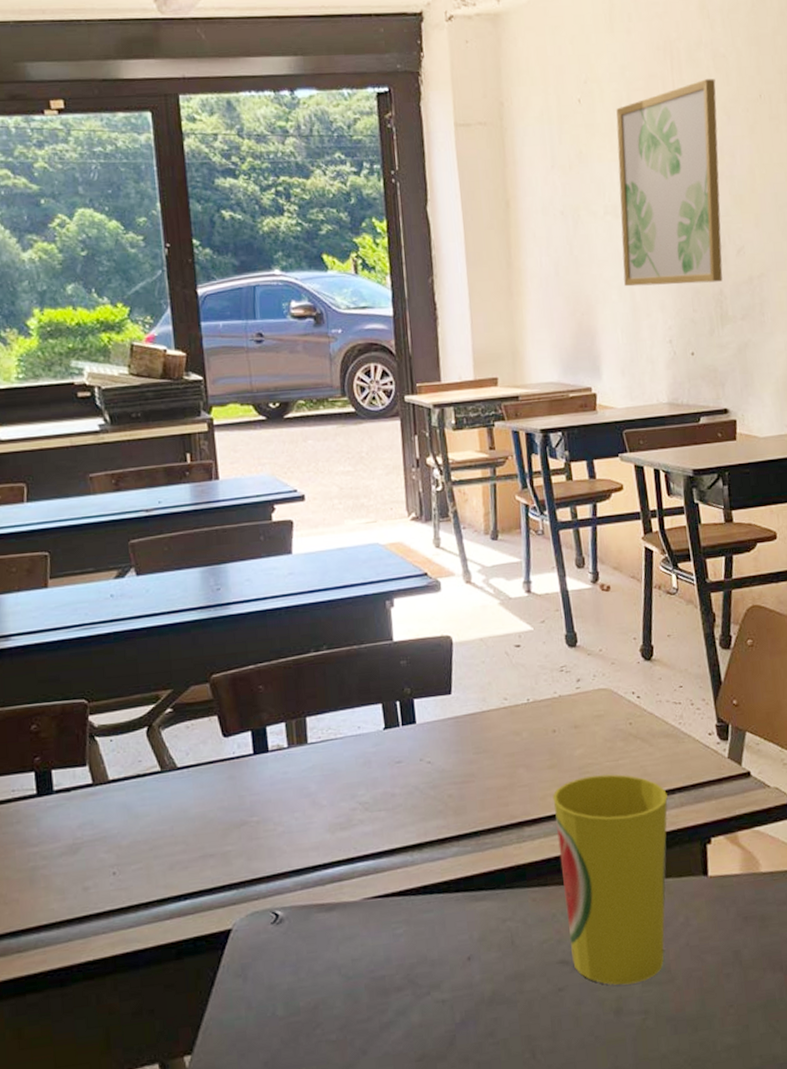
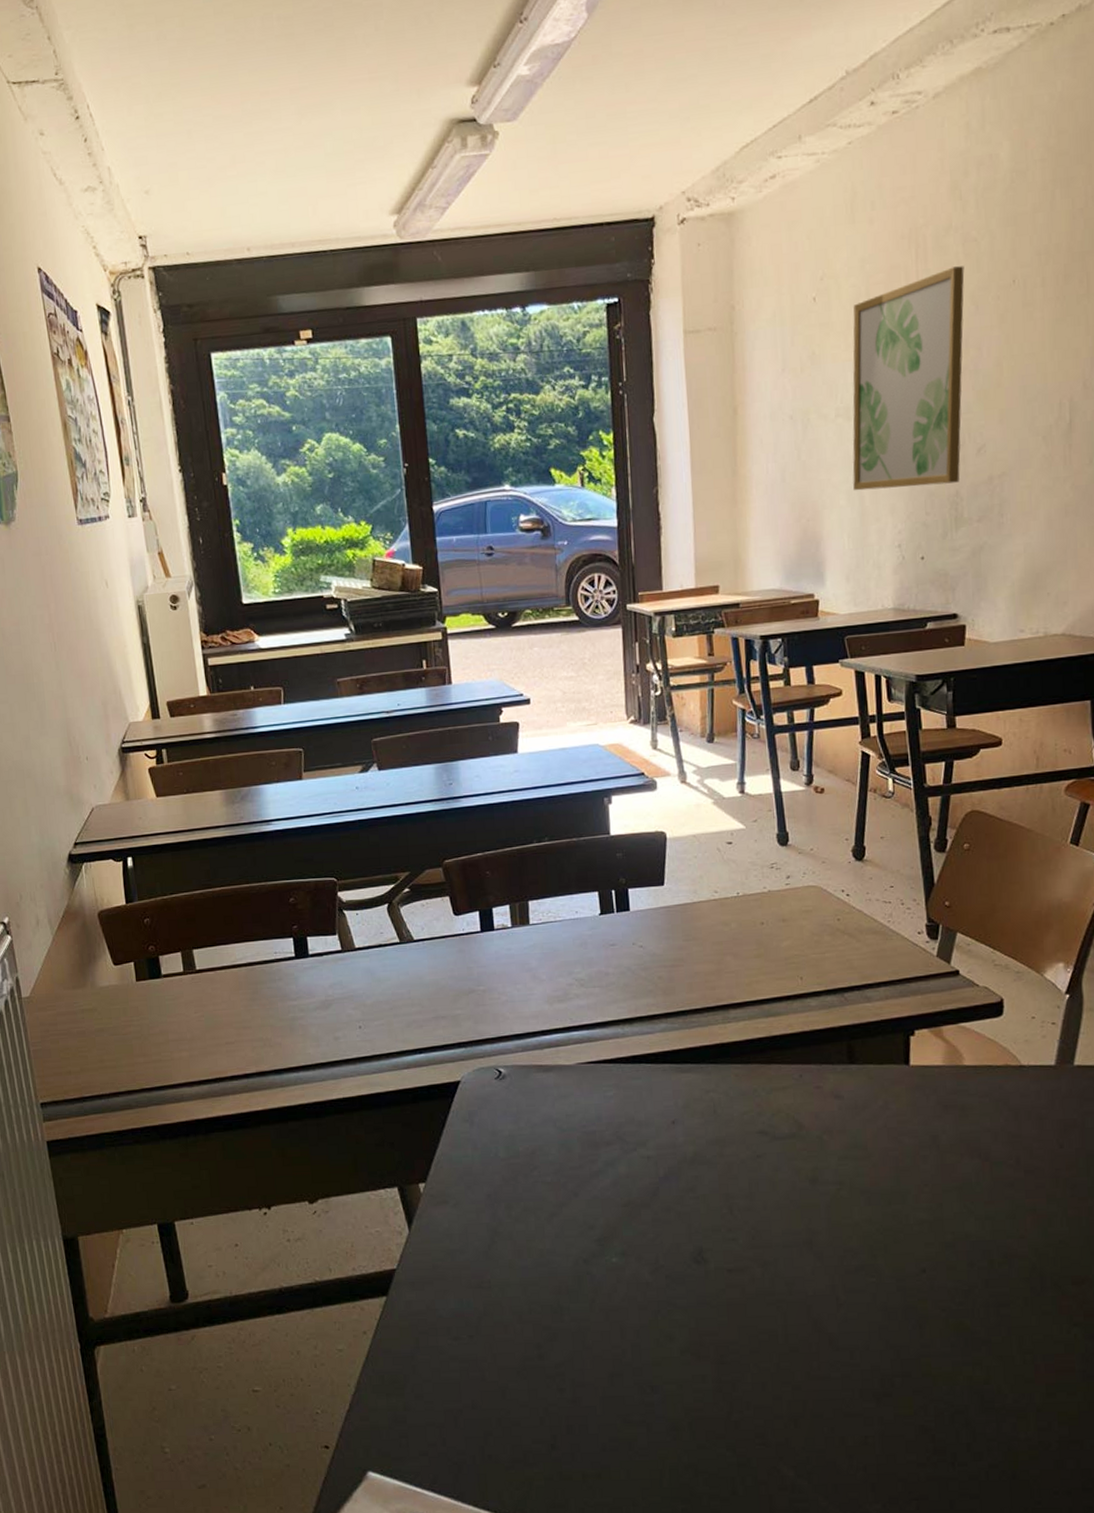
cup: present [552,774,668,985] -> none [758,965,873,1157]

